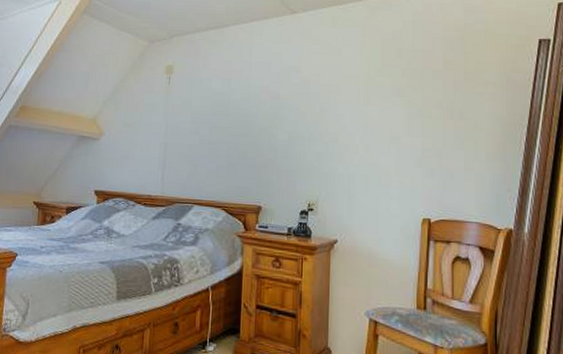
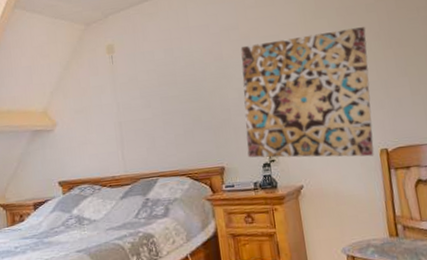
wall art: none [287,90,429,224] -> present [240,27,374,158]

